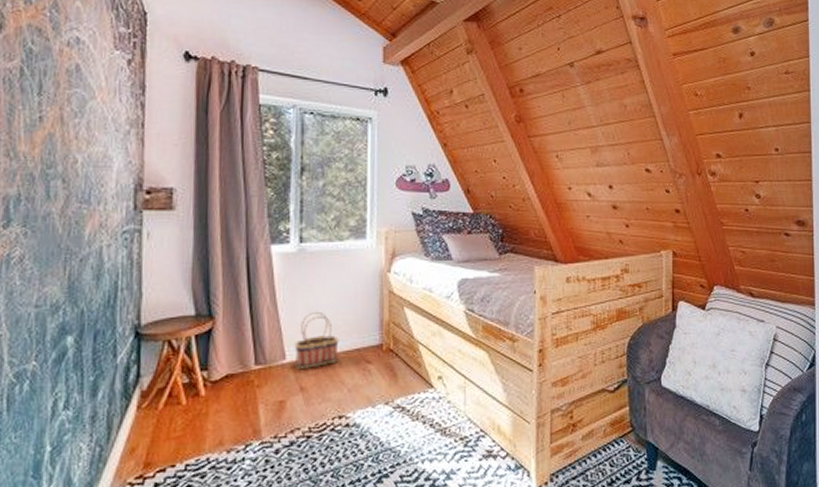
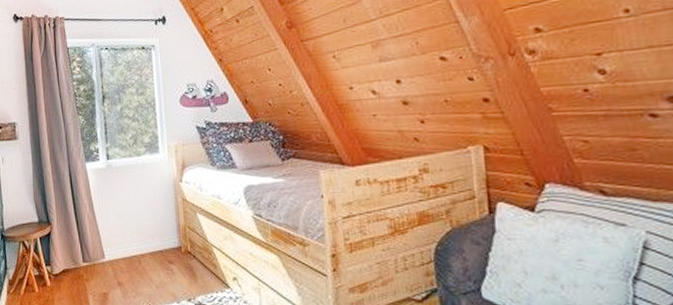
basket: present [294,311,339,369] -> none [110,217,146,266]

